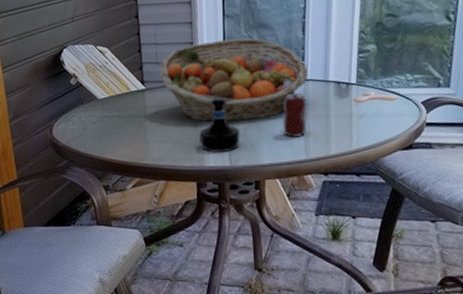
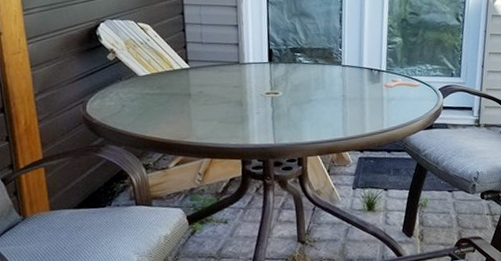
fruit basket: present [159,38,308,122] -> none [204,24,345,102]
tequila bottle: present [199,97,241,153] -> none [244,78,284,131]
beverage can: present [282,93,308,138] -> none [323,77,345,118]

